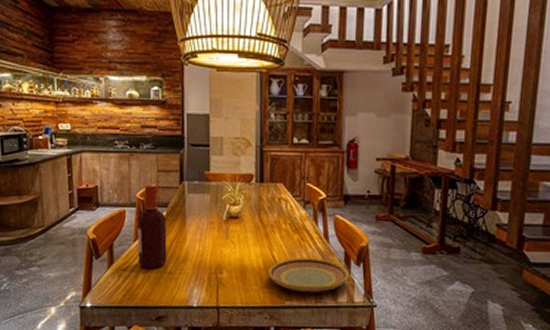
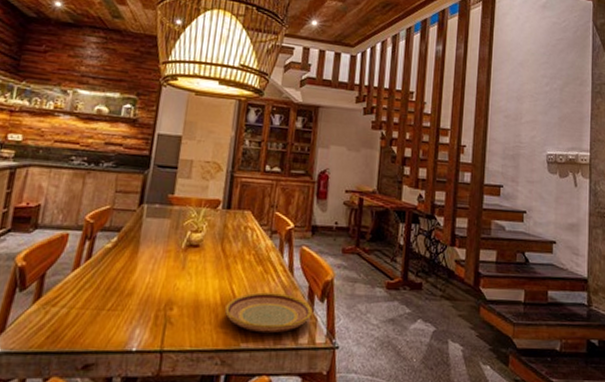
bottle: present [138,184,167,268] -> none [73,206,117,304]

